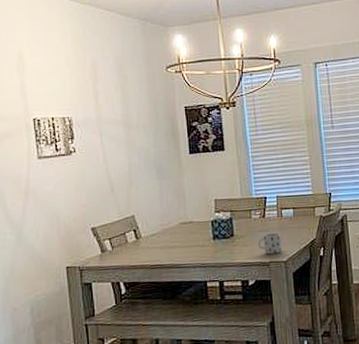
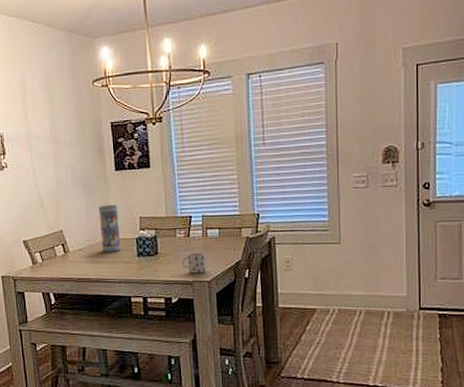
vase: none [172,188,196,237] -> present [99,205,121,252]

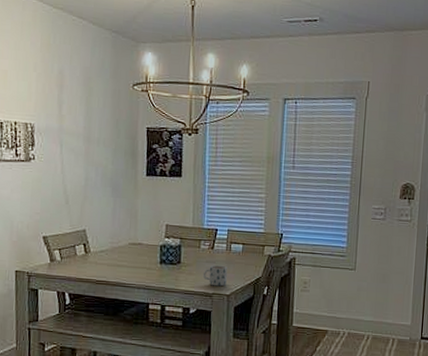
vase: present [99,205,121,252] -> none [124,209,145,257]

